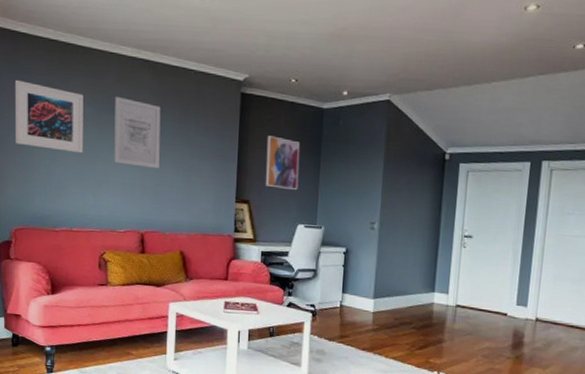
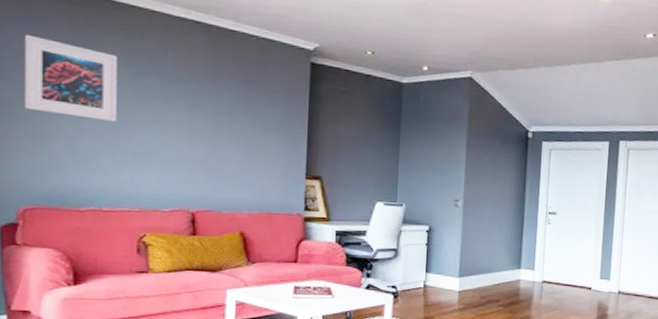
wall art: present [114,96,161,168] -> none [157,59,216,141]
wall art: present [265,136,300,190] -> none [339,109,378,166]

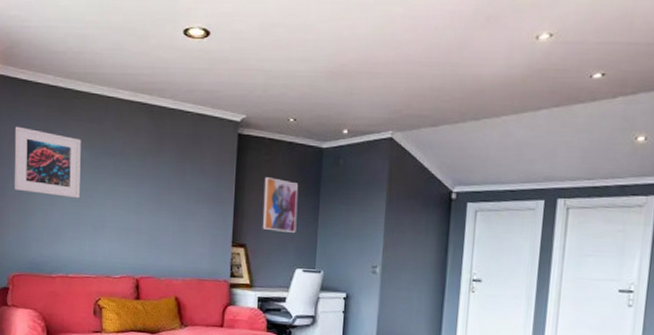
wall art: none [339,109,378,166] -> present [262,177,298,233]

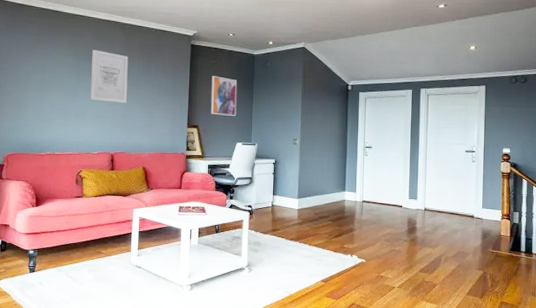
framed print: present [14,126,81,199] -> none [10,38,67,94]
wall art: none [110,140,157,212] -> present [90,49,128,103]

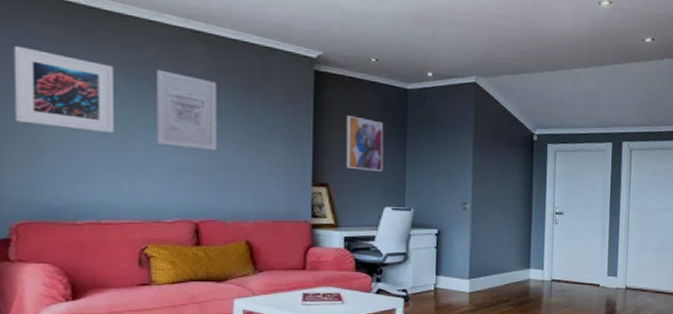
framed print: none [10,38,67,94] -> present [13,45,114,134]

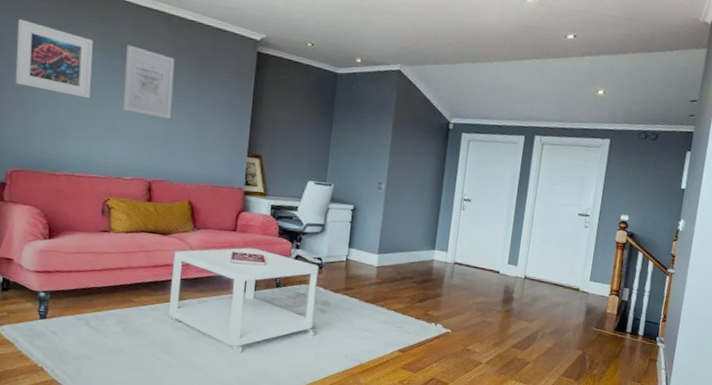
wall art: present [345,115,384,171] -> none [278,95,313,148]

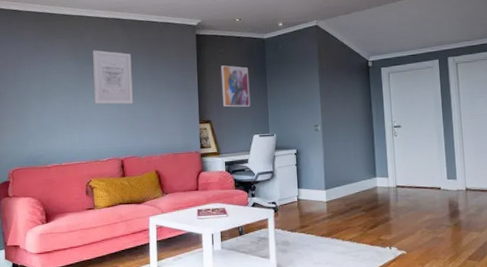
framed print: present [15,18,93,99] -> none [9,47,68,100]
wall art: none [278,95,313,148] -> present [220,65,251,107]

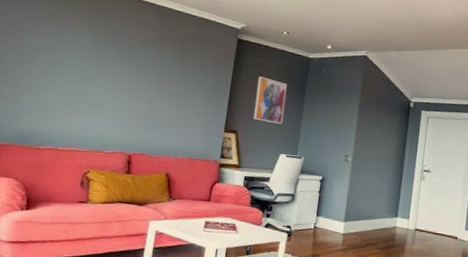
wall art: present [93,50,133,105] -> none [109,31,161,97]

